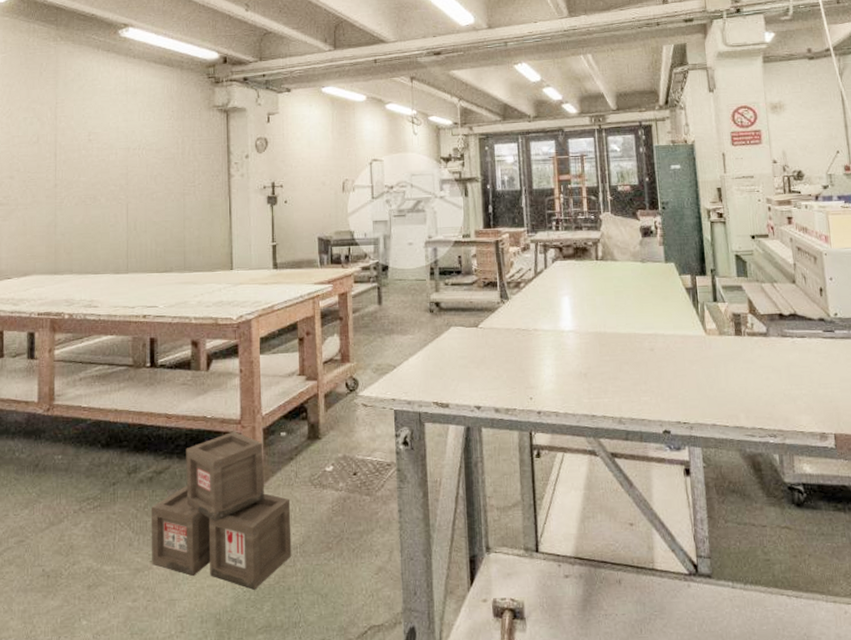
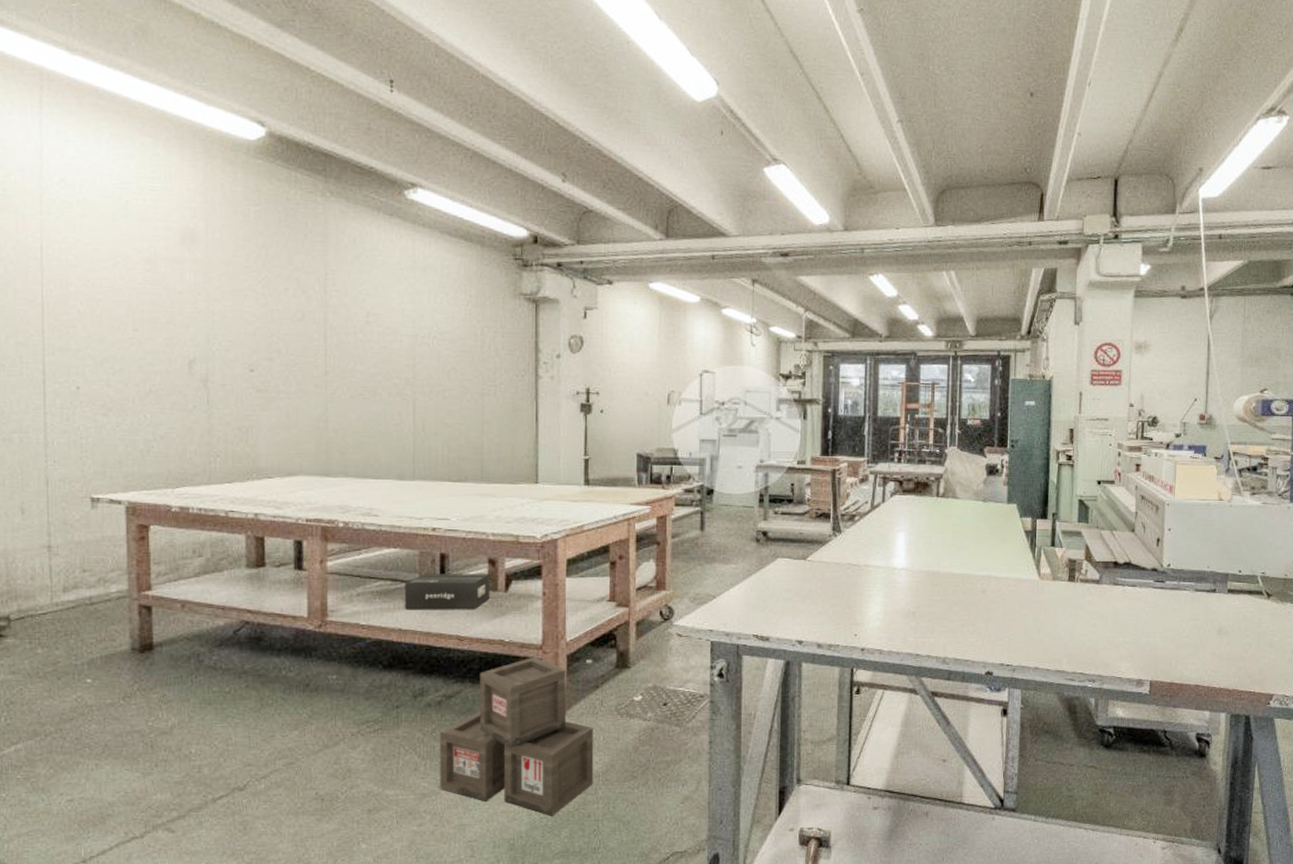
box: none [120,355,193,392] -> present [405,574,490,610]

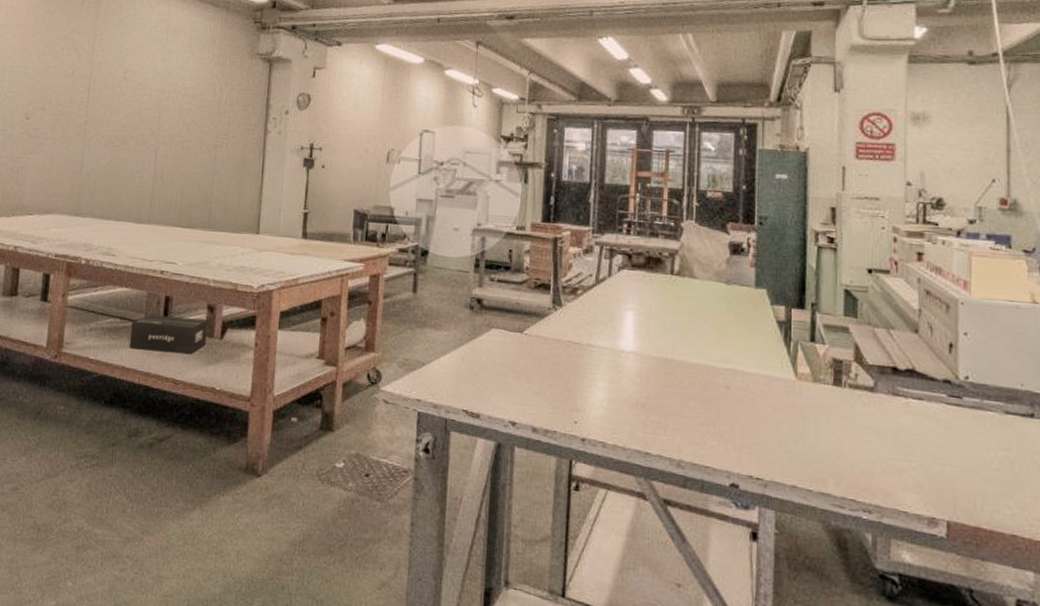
wooden crate: present [439,656,594,816] -> none [143,408,294,582]

